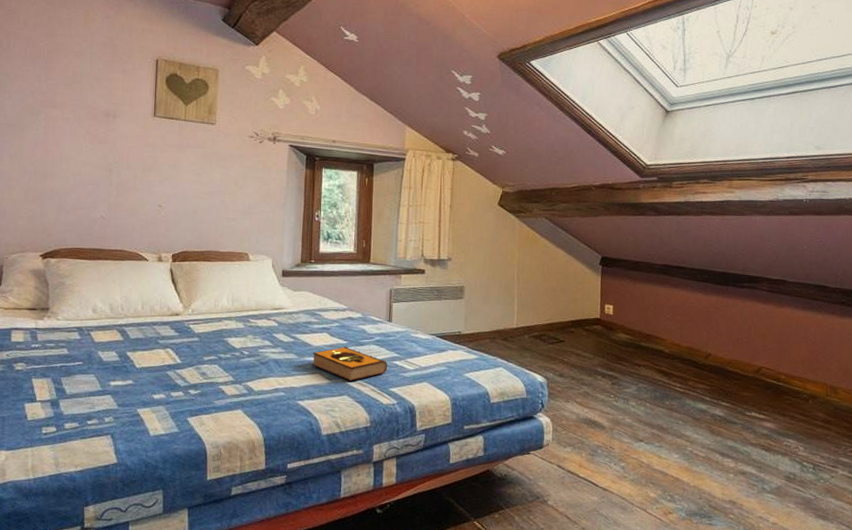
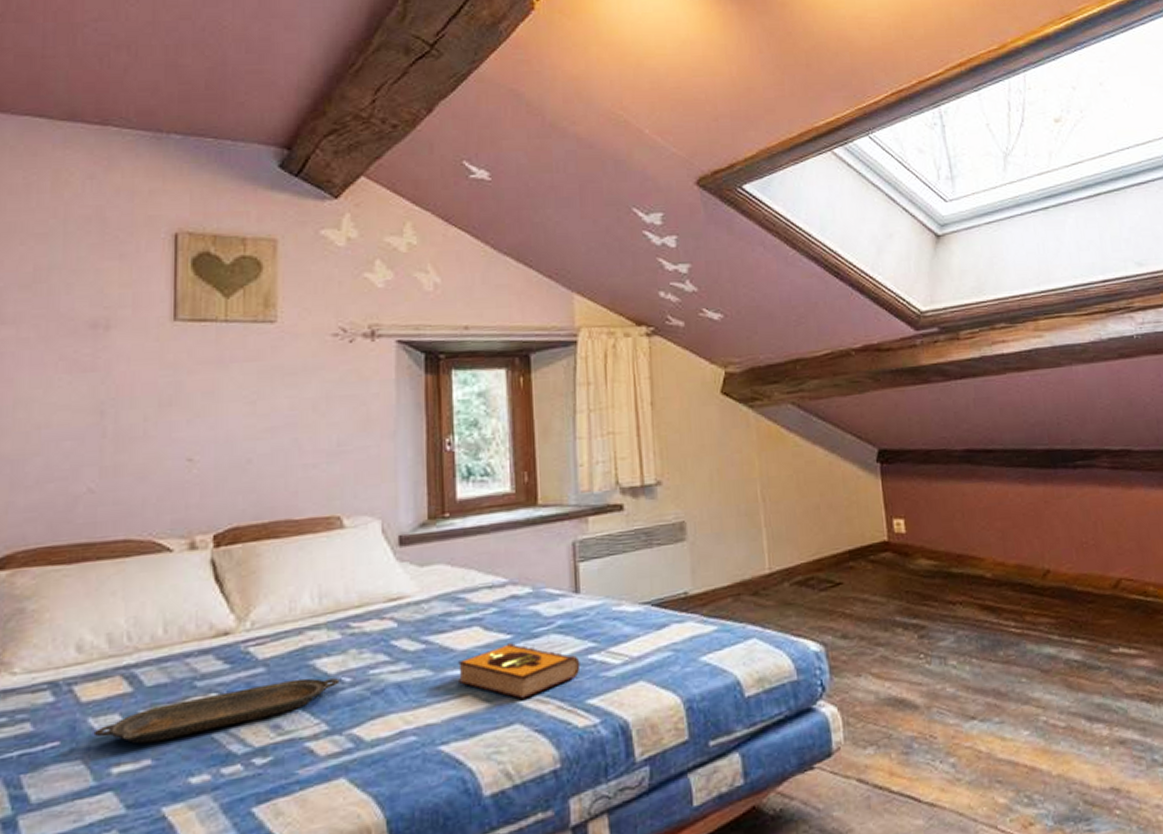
serving tray: none [101,347,242,371] -> present [93,678,340,744]

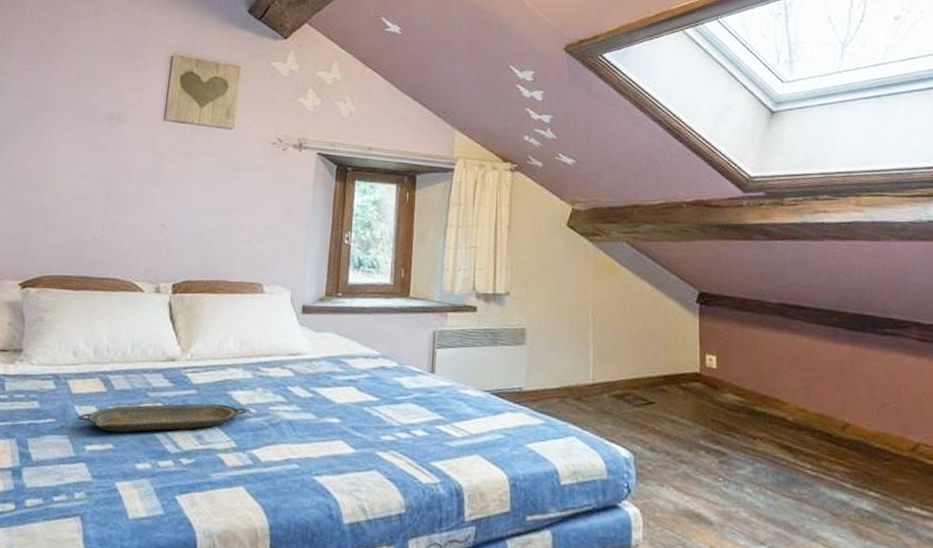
hardback book: present [457,643,581,699] -> none [333,405,429,452]

